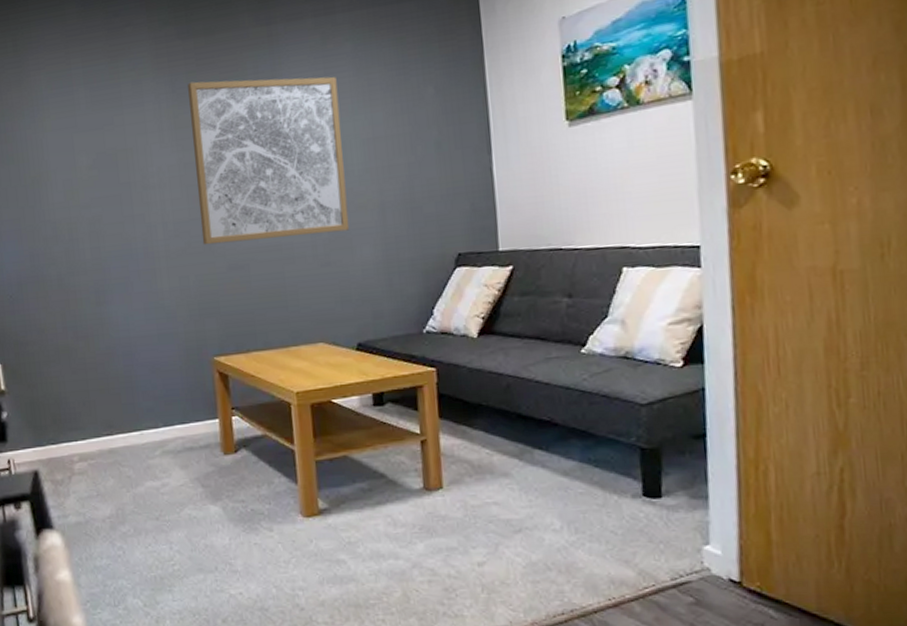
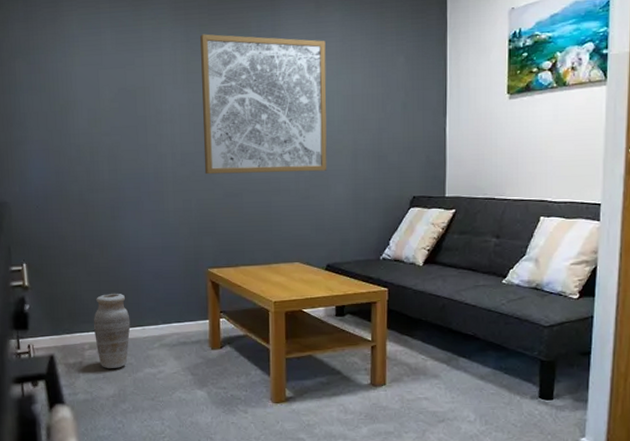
vase: none [82,392,126,483] -> present [93,293,131,368]

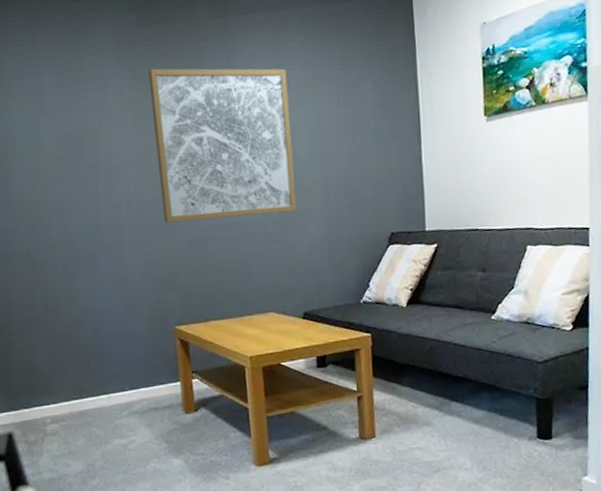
vase: present [93,293,131,368] -> none [53,360,95,443]

